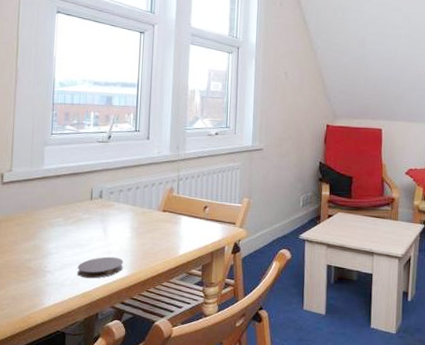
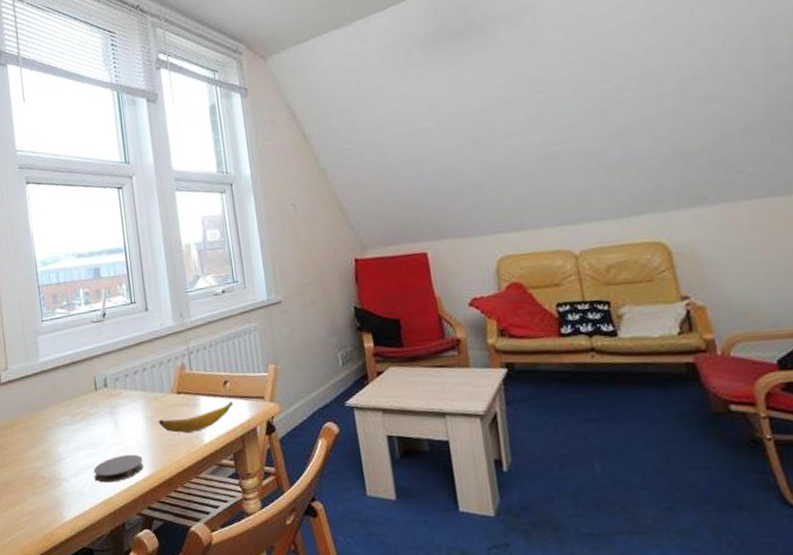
banana: none [142,223,209,245] -> present [158,401,233,433]

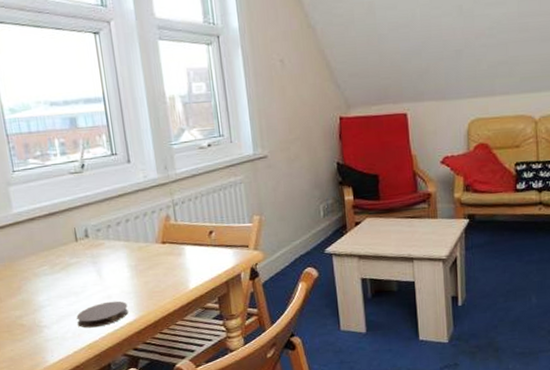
banana: present [158,401,233,433] -> none [143,250,218,280]

